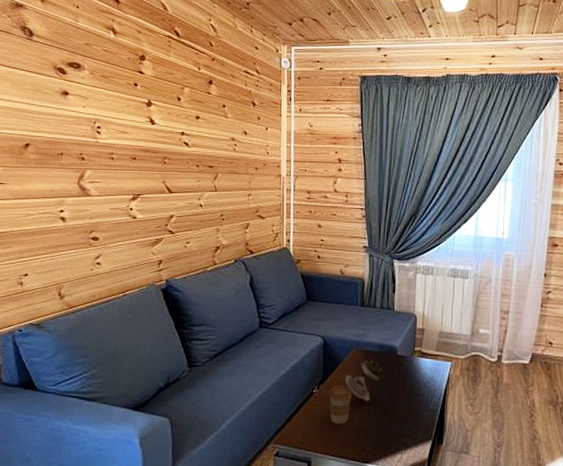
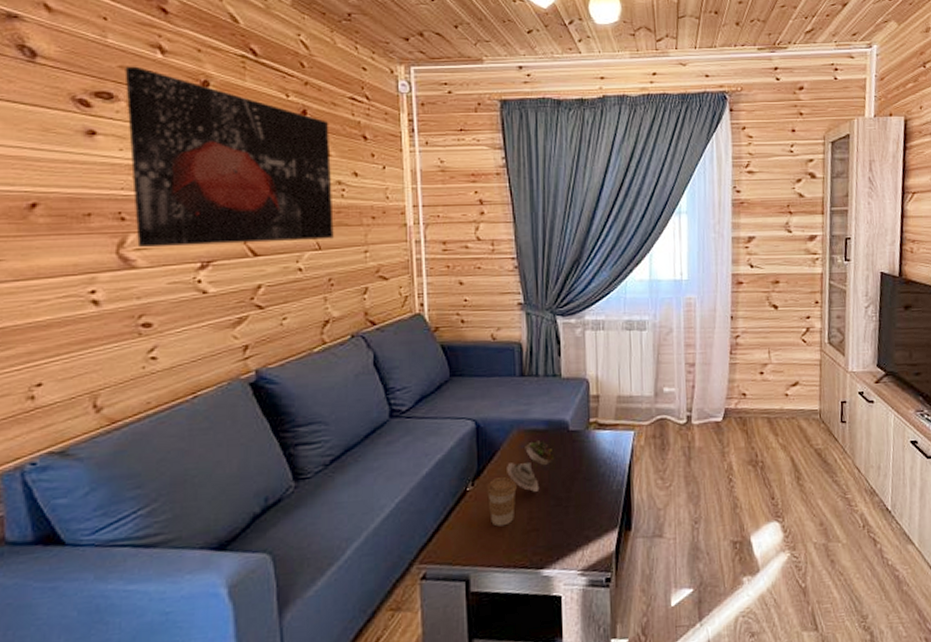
wall art: none [89,43,228,183] -> present [125,66,334,248]

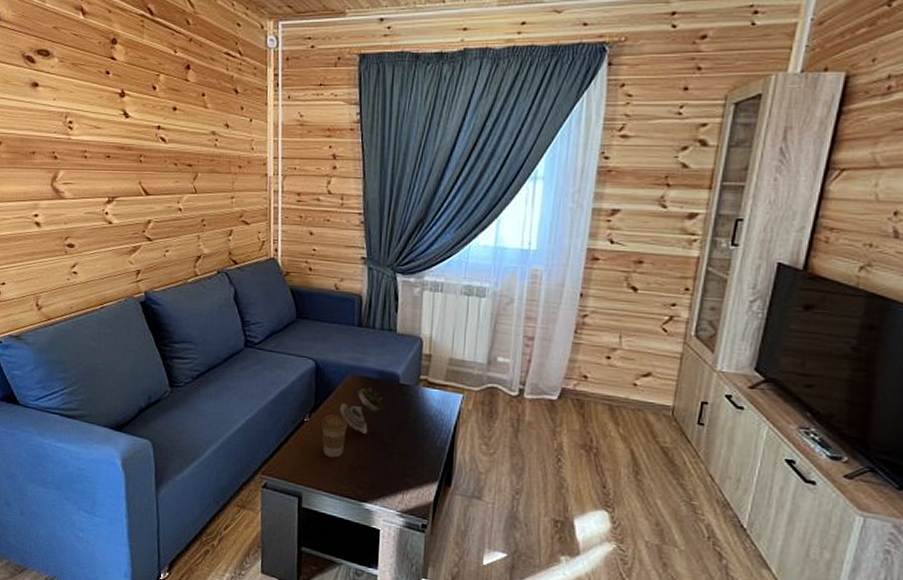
wall art: present [125,66,334,248] -> none [57,27,208,184]

